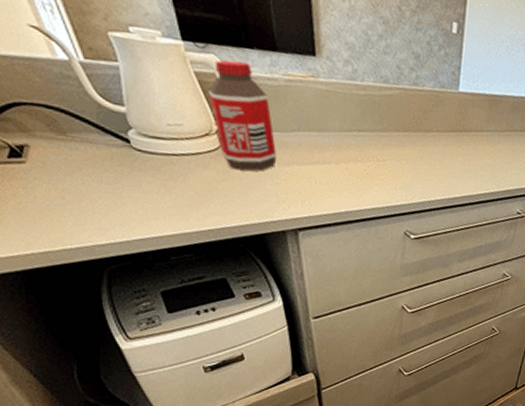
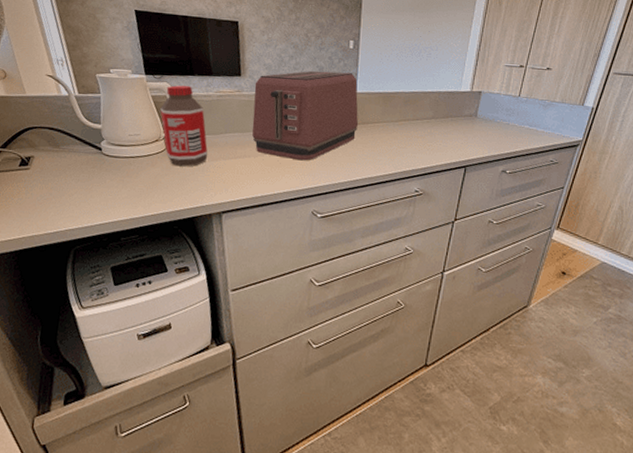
toaster: none [332,57,460,172] -> present [252,70,359,161]

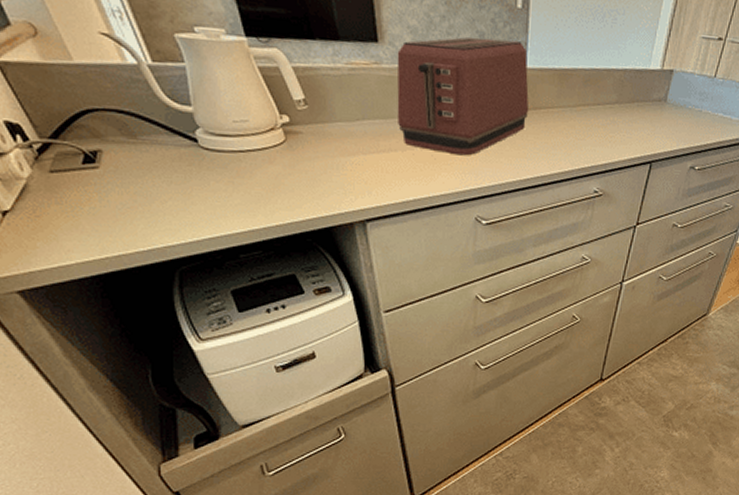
bottle: present [160,85,208,167] -> none [272,53,343,164]

